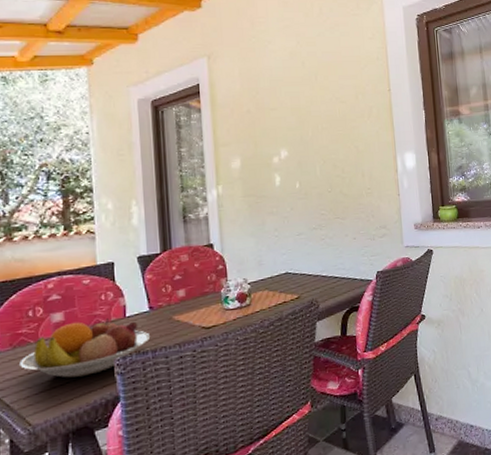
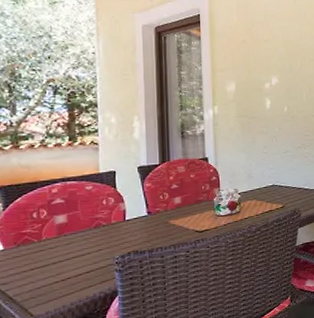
fruit bowl: present [19,318,151,378] -> none [23,221,148,274]

